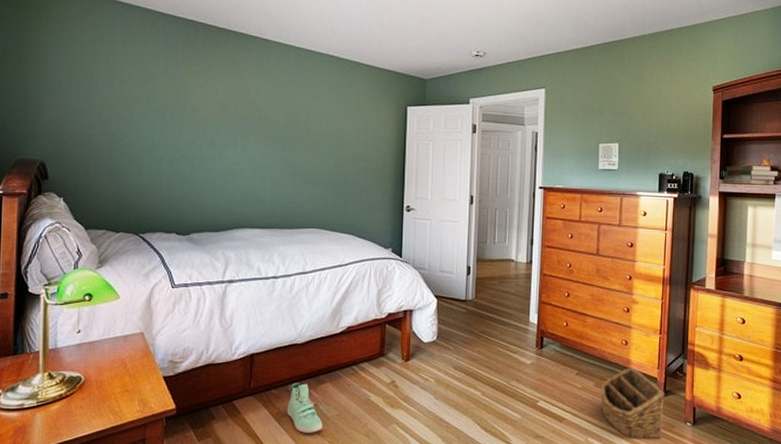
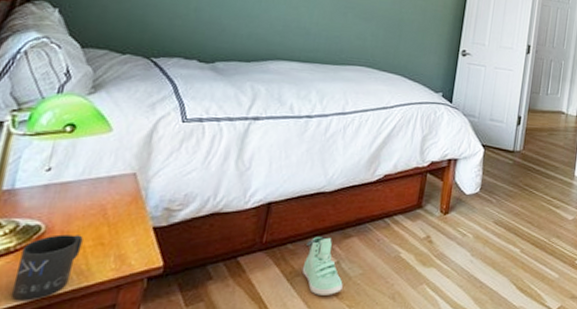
mug: none [69,383,113,434] -> present [11,234,84,300]

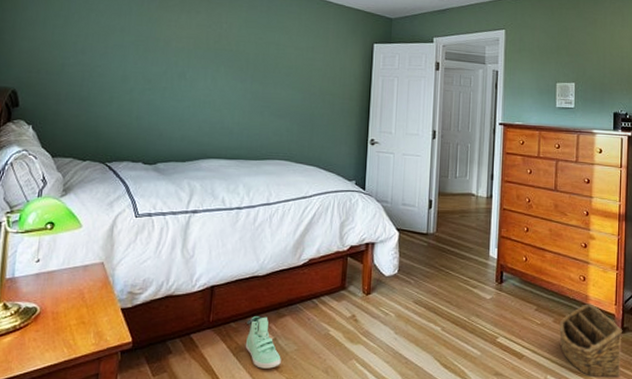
mug: present [11,234,84,300] -> none [20,315,69,368]

